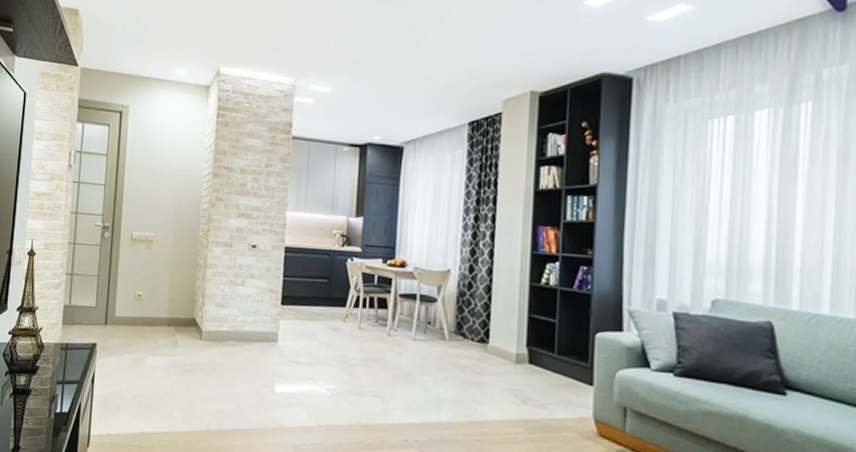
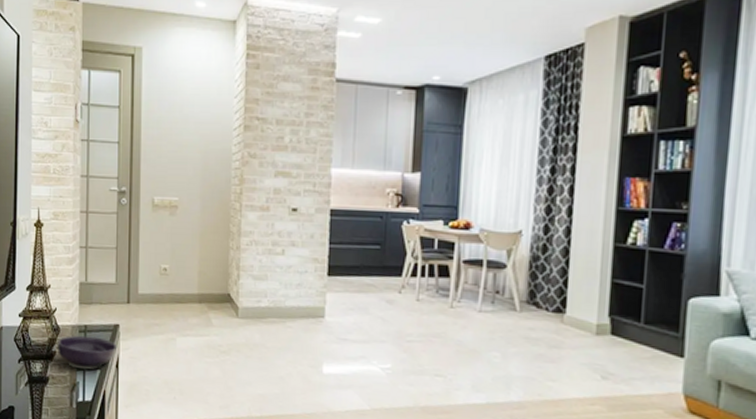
bowl: none [41,352,94,384] -> present [58,335,118,370]

